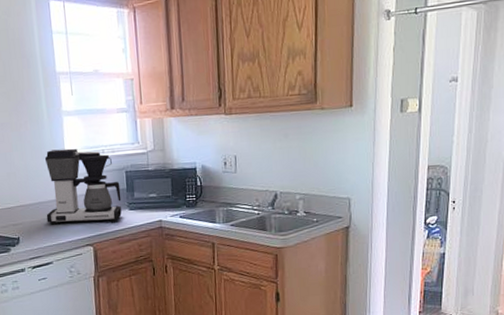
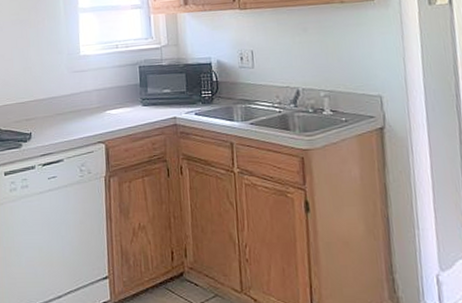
coffee maker: present [44,148,122,225] -> none [59,43,135,121]

